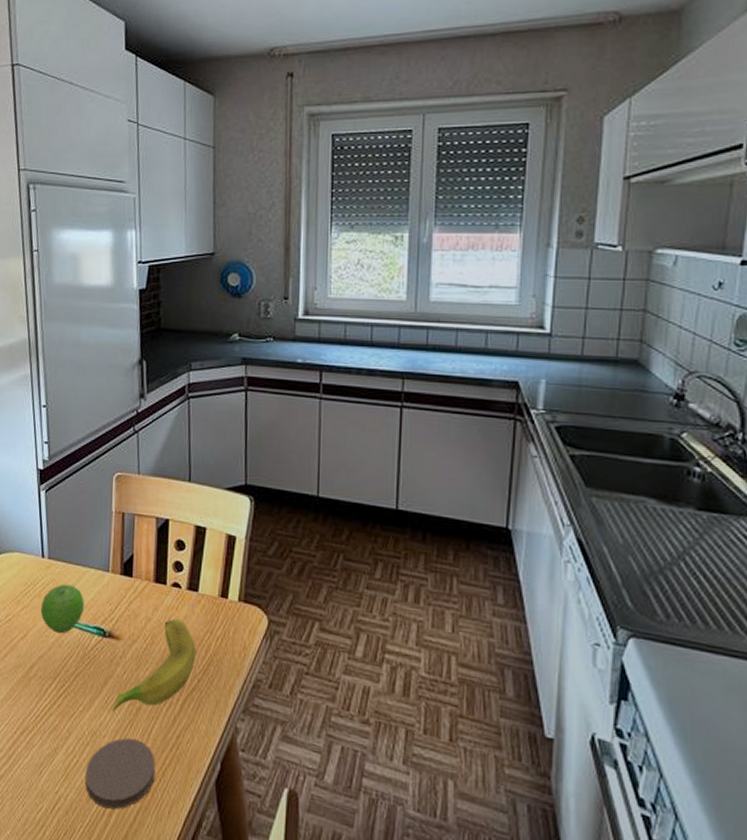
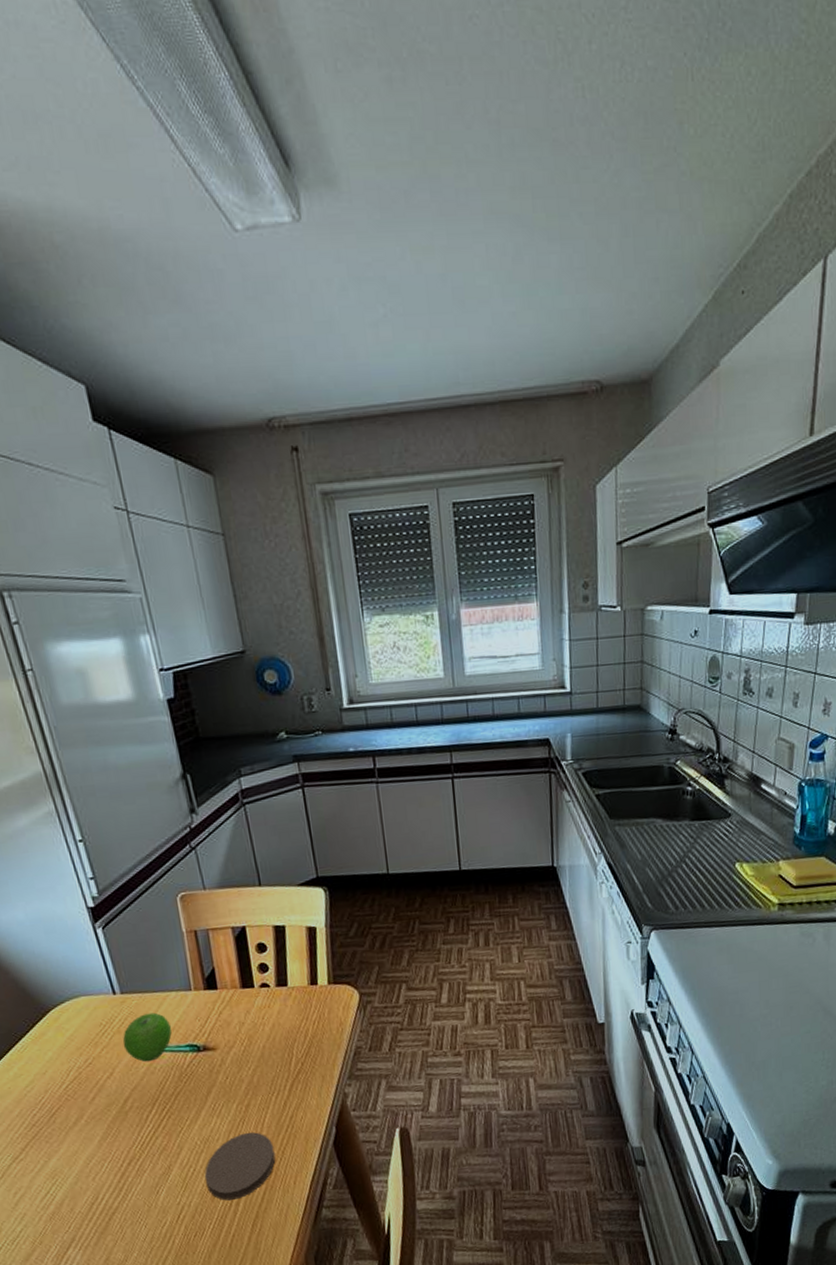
banana: present [112,619,196,713] -> none [221,1015,296,1116]

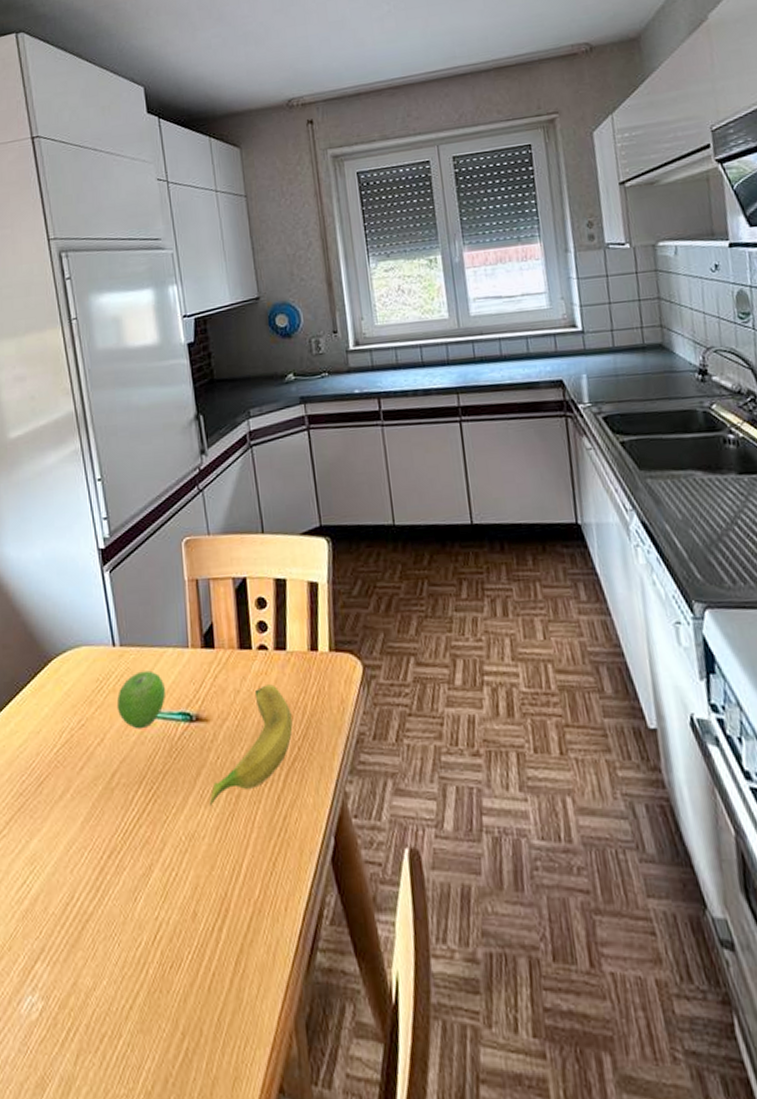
coaster: present [204,1132,276,1201] -> none [186,833,266,923]
banana: none [221,1015,296,1116] -> present [209,684,293,807]

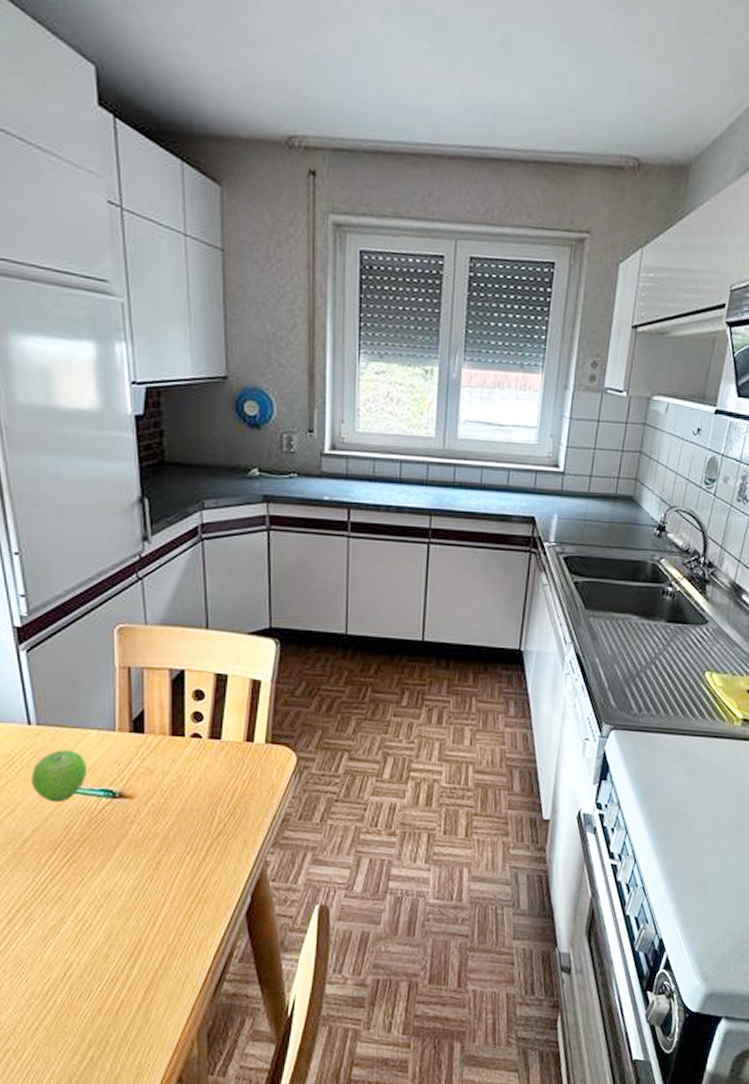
banana: present [209,684,293,807] -> none [128,769,221,871]

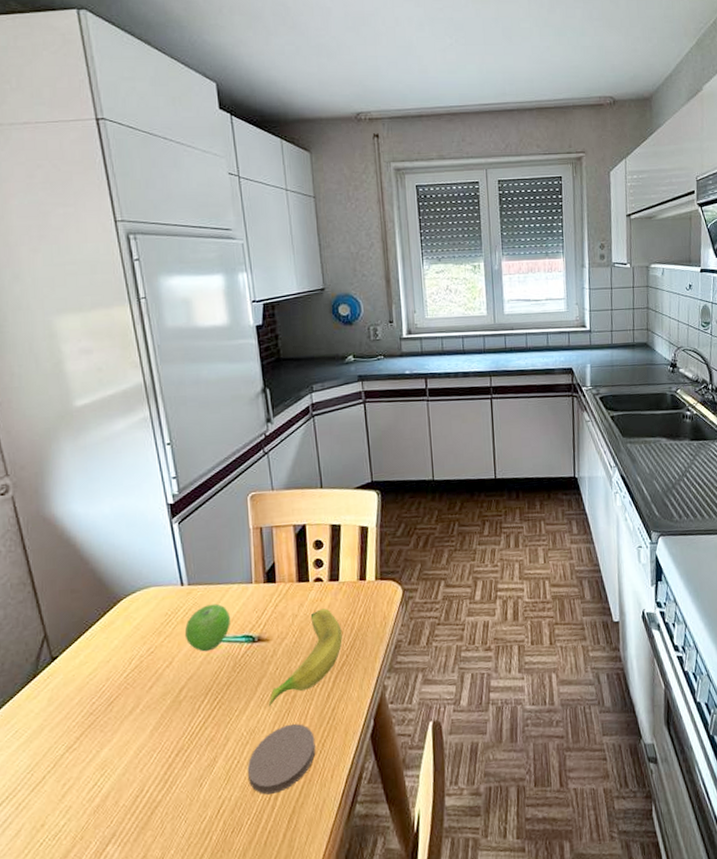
coaster: none [100,892,181,962] -> present [247,724,316,795]
banana: none [128,769,221,871] -> present [268,608,342,707]

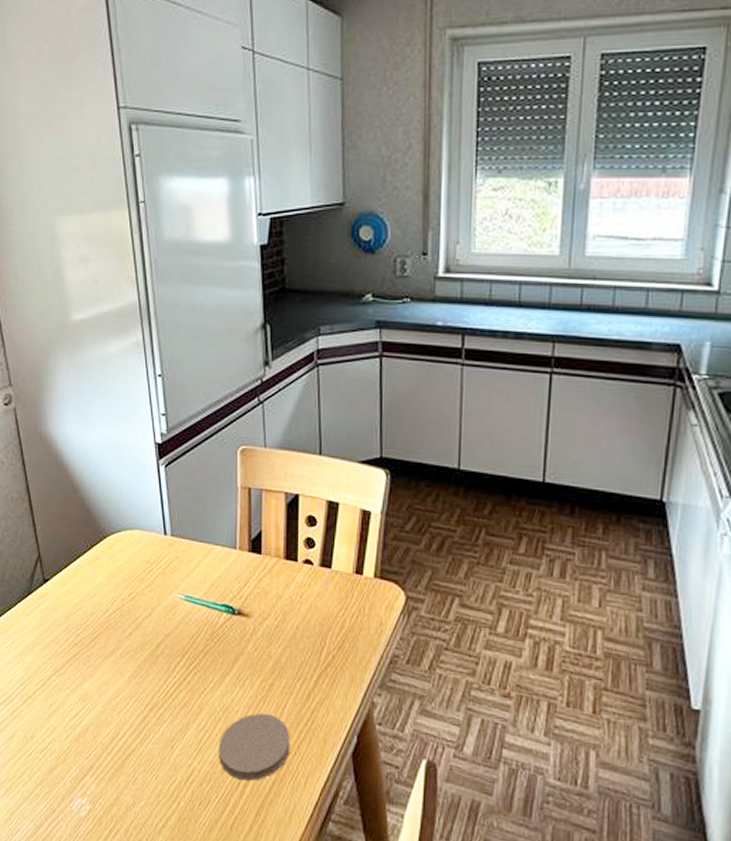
fruit: present [184,603,230,652] -> none [165,561,211,612]
banana: present [268,608,342,707] -> none [244,596,330,689]

